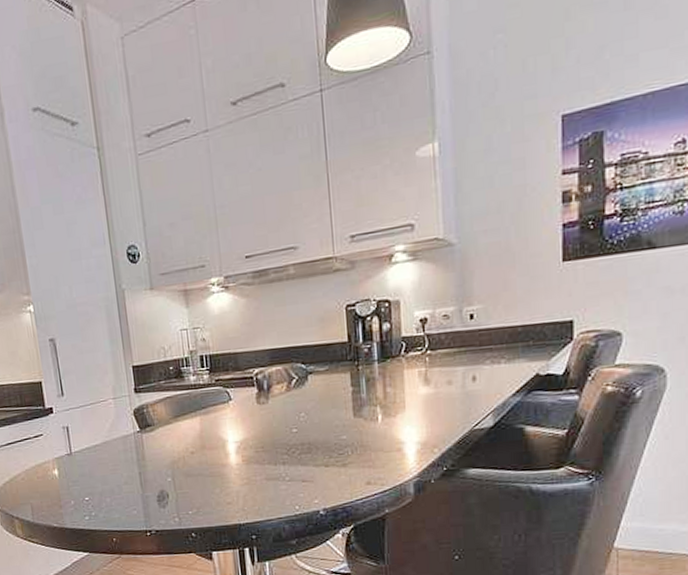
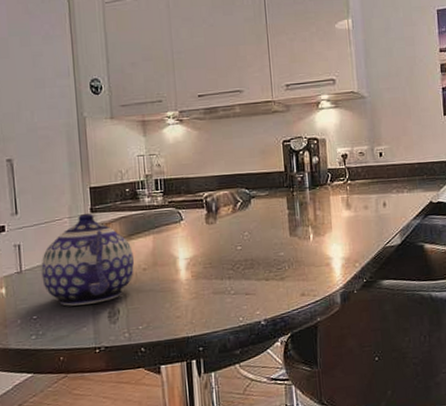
teapot: none [89,393,182,489] -> present [41,213,134,306]

